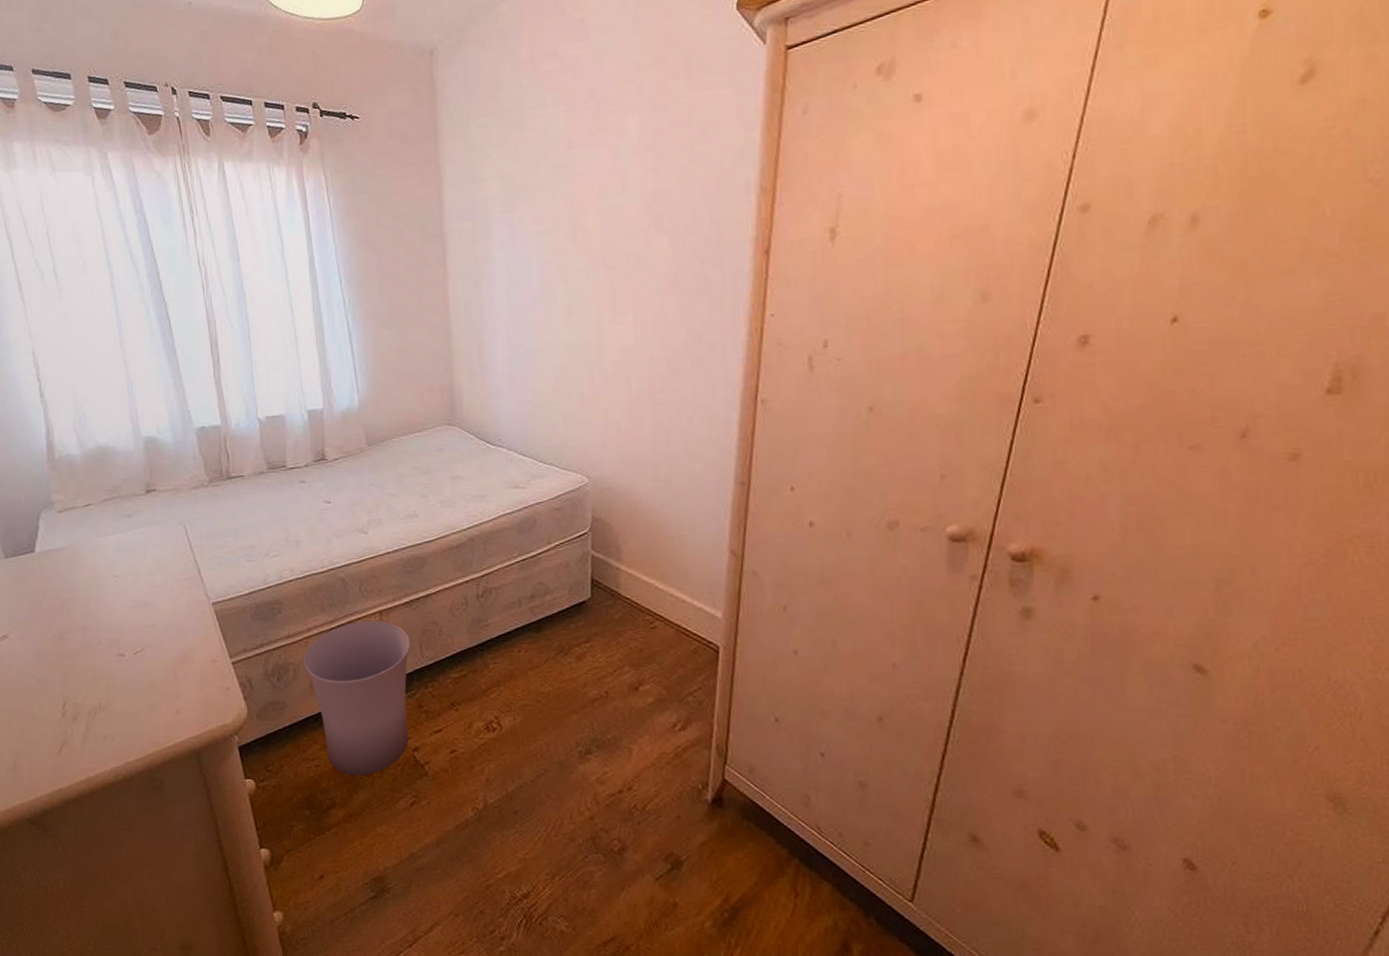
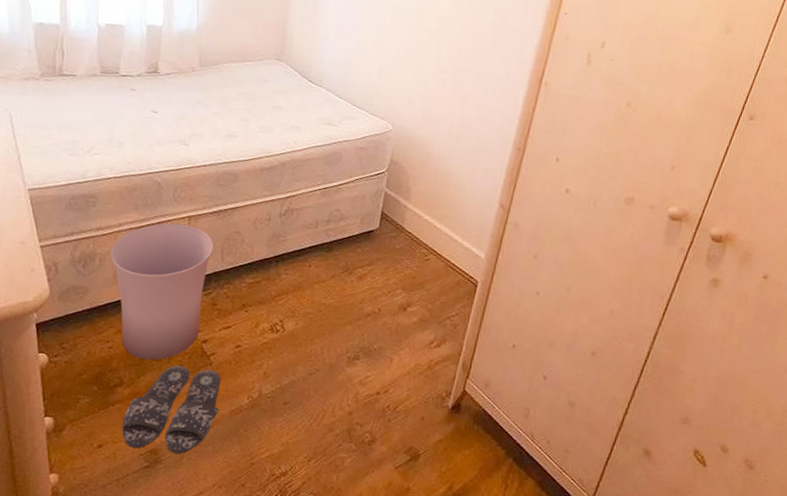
slippers: none [340,779,443,881] -> present [121,365,221,454]

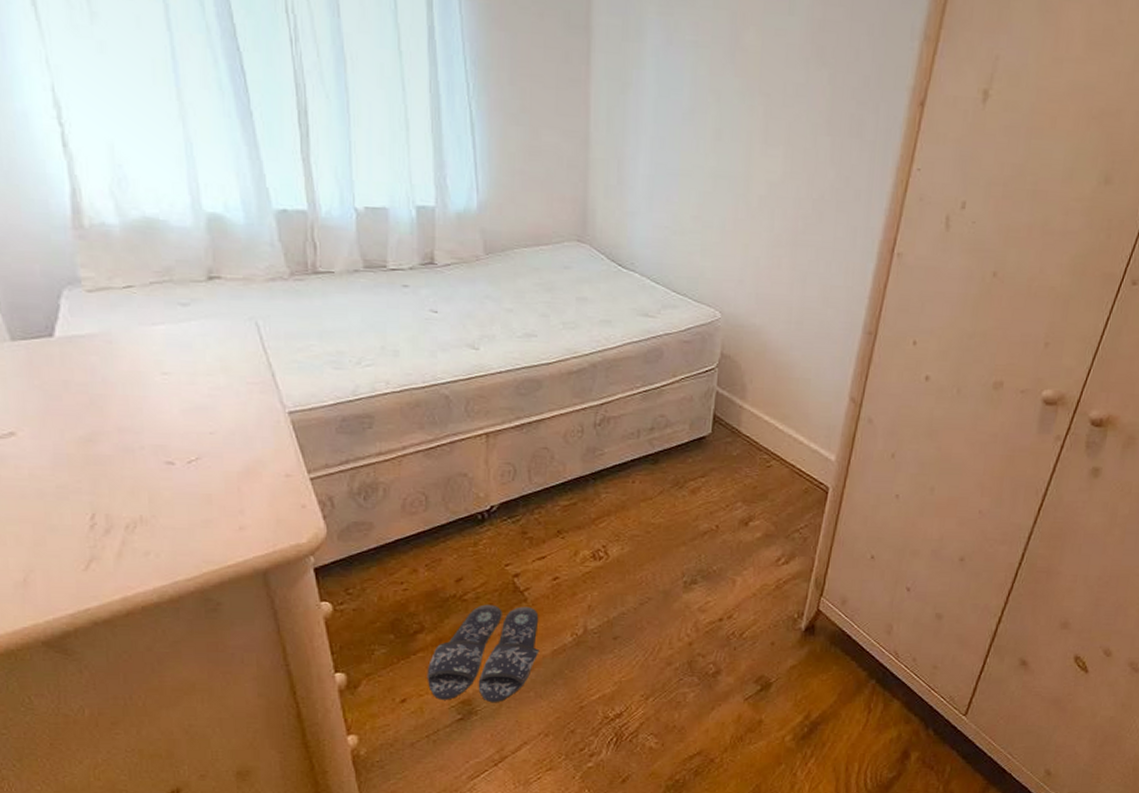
waste bin: present [110,223,214,360] -> none [396,443,518,601]

